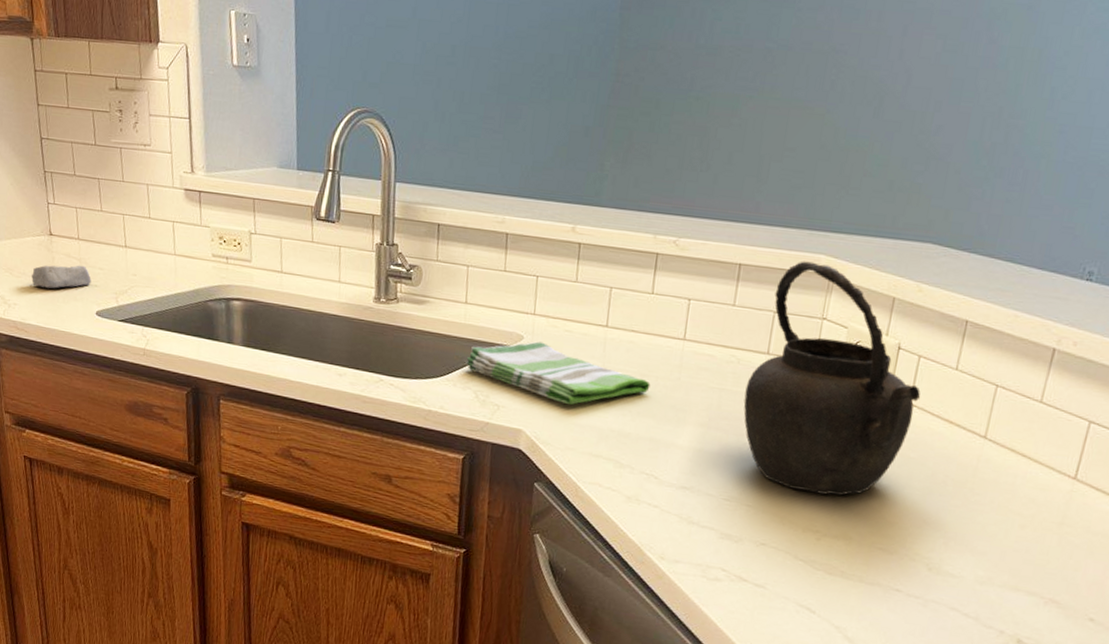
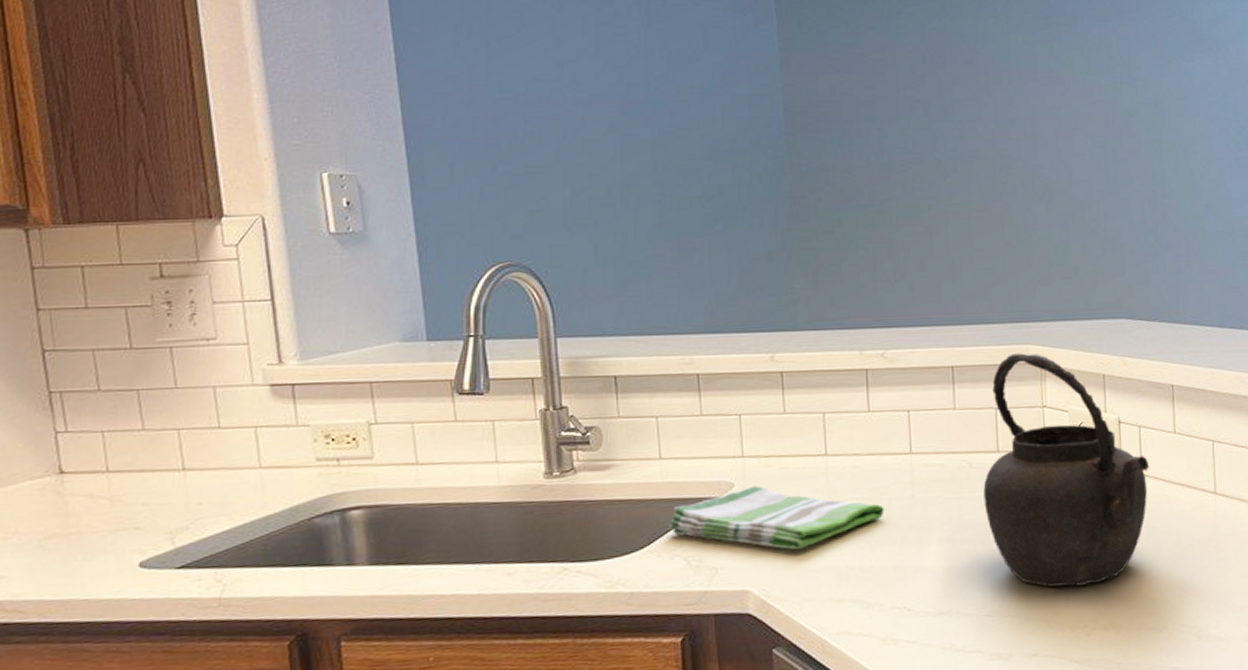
soap bar: present [31,265,91,289] -> none [27,505,130,547]

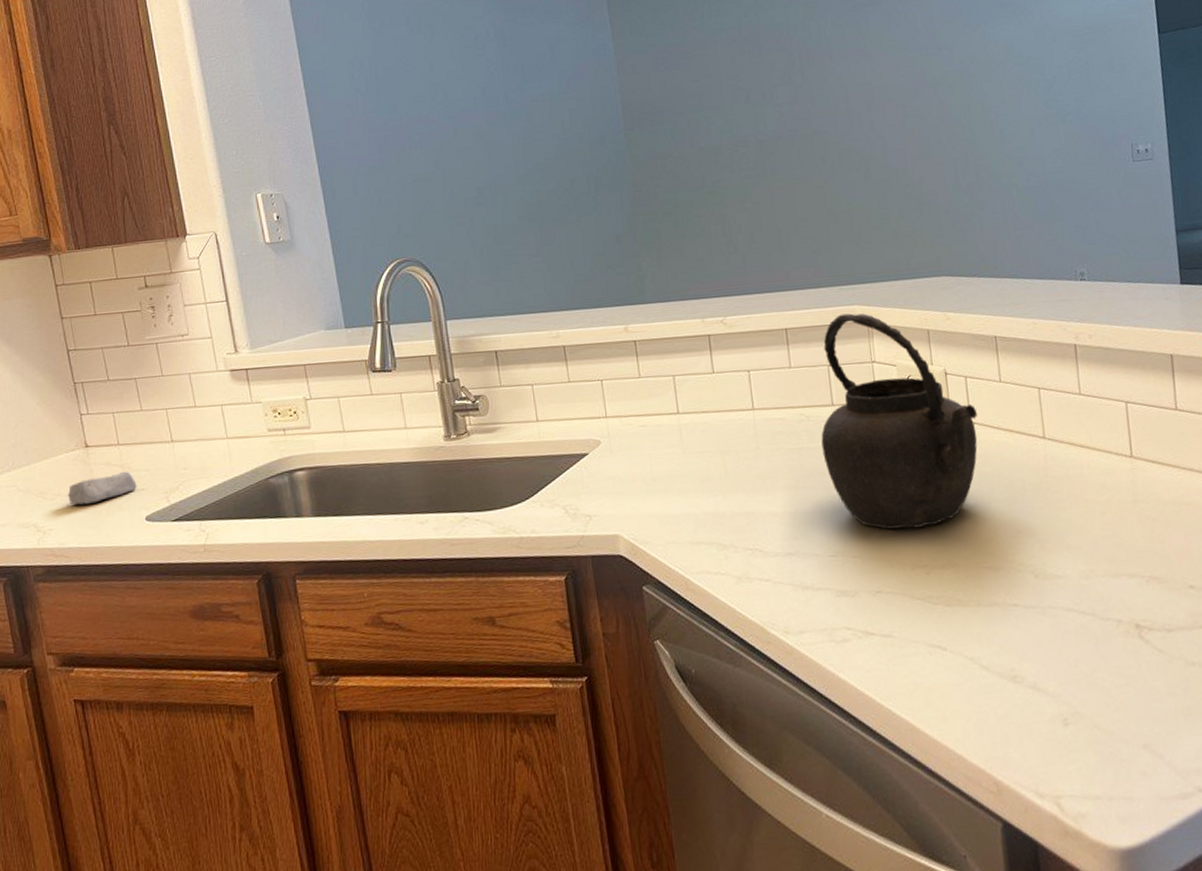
soap bar: none [27,505,130,547] -> present [67,471,137,505]
dish towel: present [669,486,884,551] -> none [548,442,733,499]

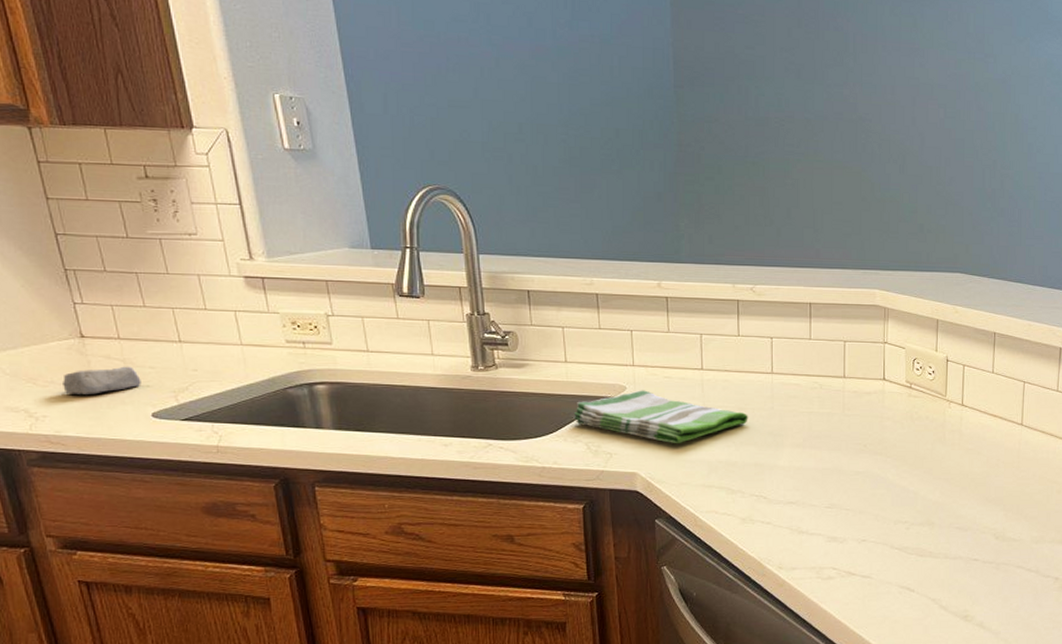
dish towel: none [548,442,733,499] -> present [573,390,748,444]
kettle: present [821,313,978,530] -> none [830,296,970,490]

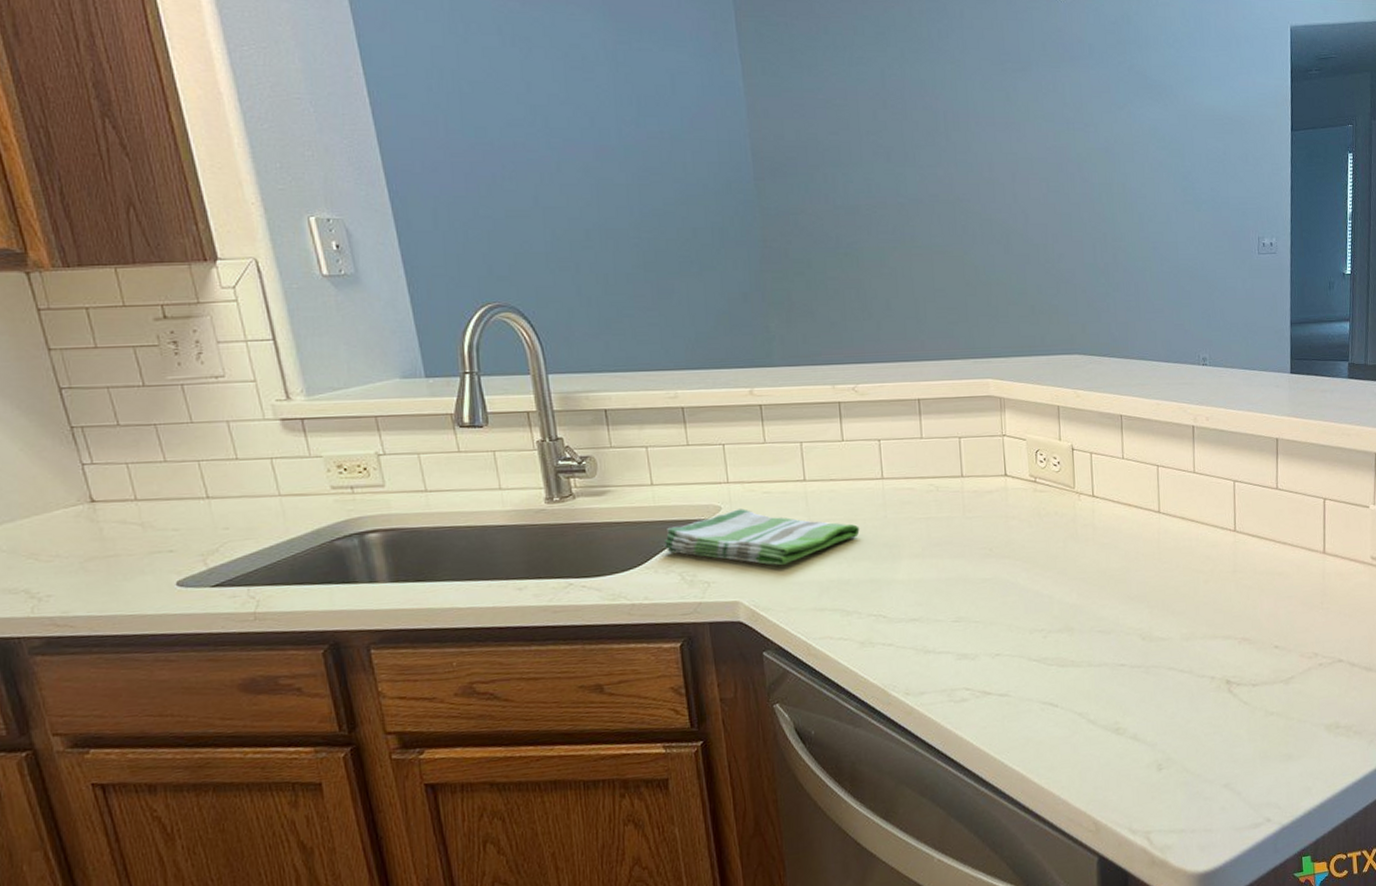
soap bar: present [61,366,141,395] -> none [68,530,163,568]

